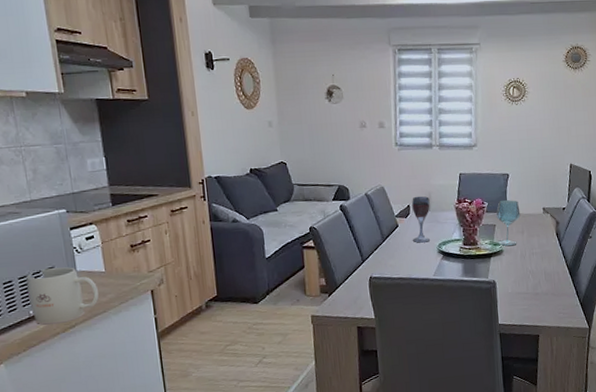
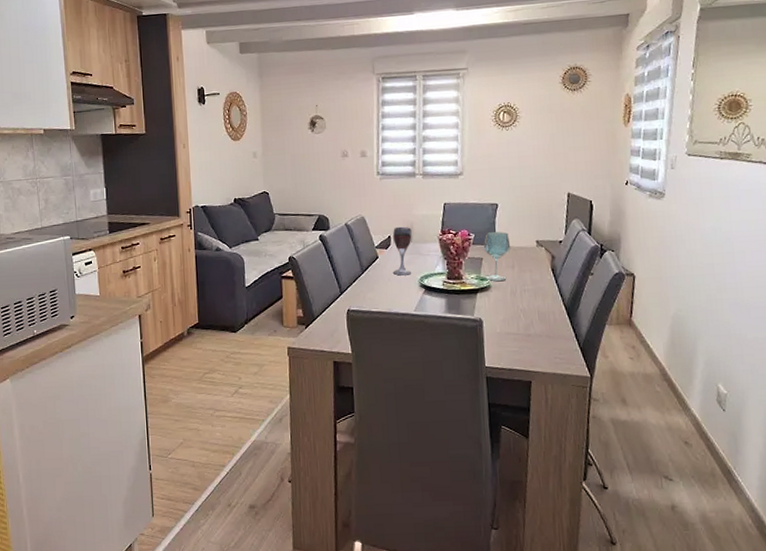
mug: present [26,267,100,326] -> none [33,290,94,345]

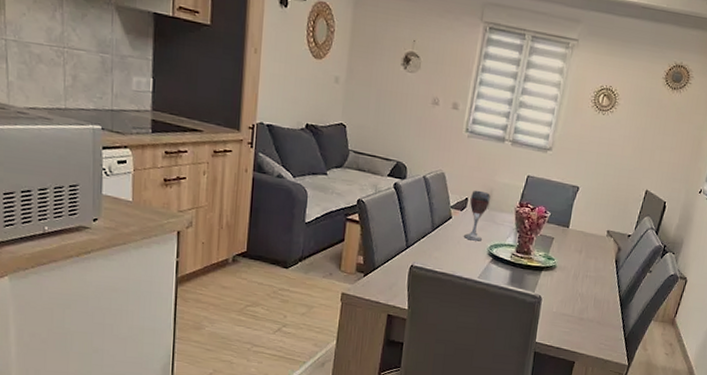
wine glass: present [483,231,511,282] -> none [552,213,583,264]

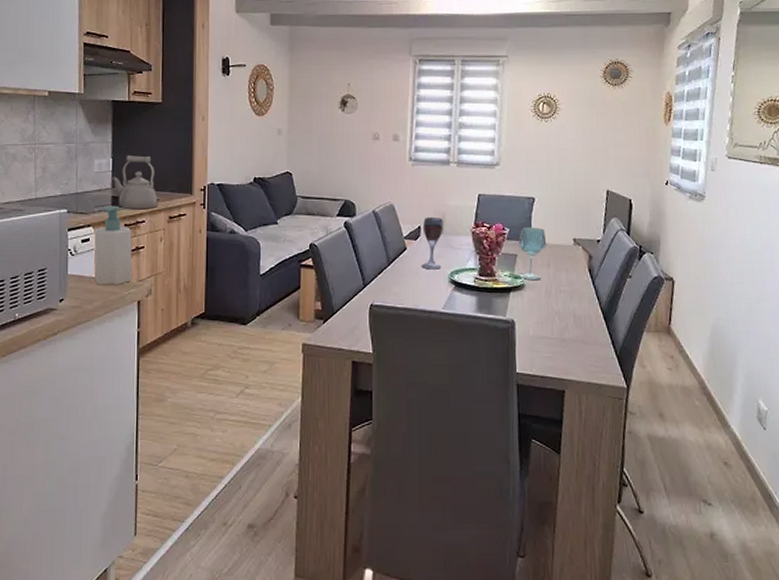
soap bottle: none [131,129,173,213] -> present [94,205,133,286]
kettle: none [151,77,203,140] -> present [111,154,159,210]
wine glass: none [552,213,583,264] -> present [518,226,547,281]

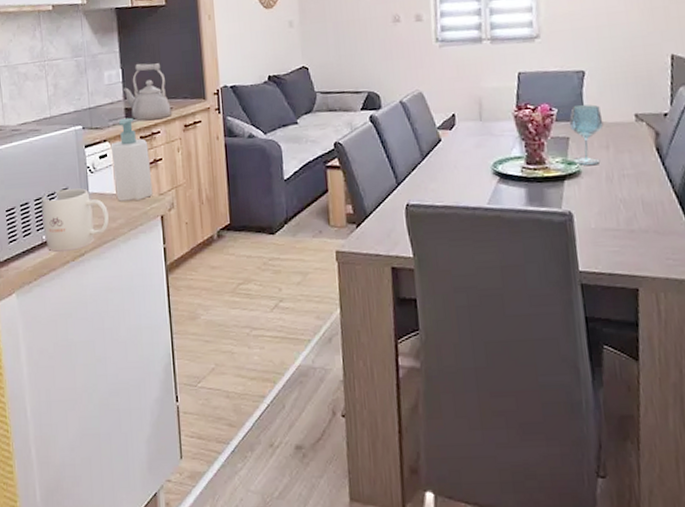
mug: none [17,270,86,331] -> present [42,188,110,253]
cup: present [422,216,443,270] -> none [457,102,482,162]

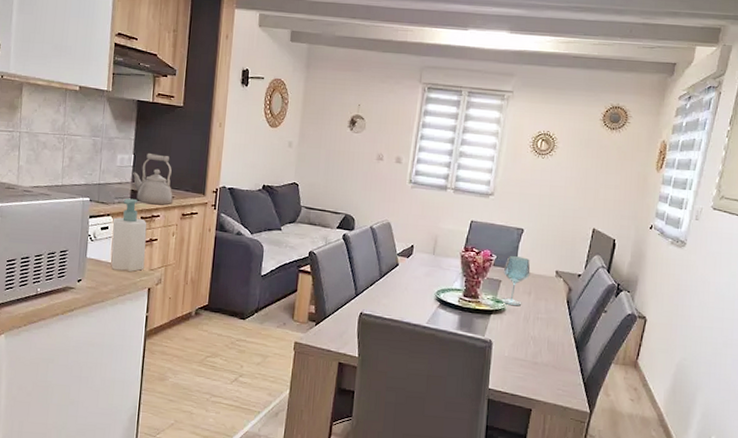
mug: present [42,188,110,253] -> none [39,251,102,306]

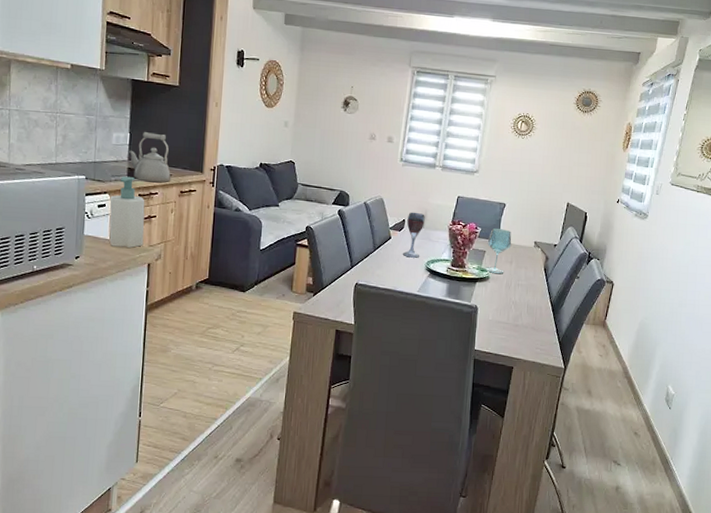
cup: none [411,237,435,287] -> present [403,212,425,258]

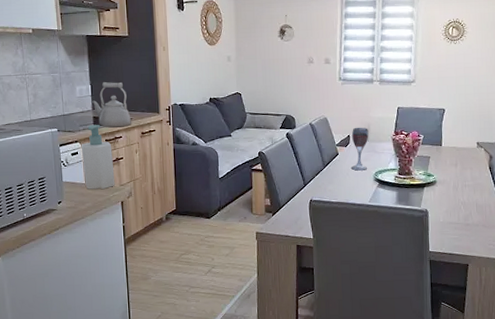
wine glass: present [485,227,512,275] -> none [430,133,455,178]

